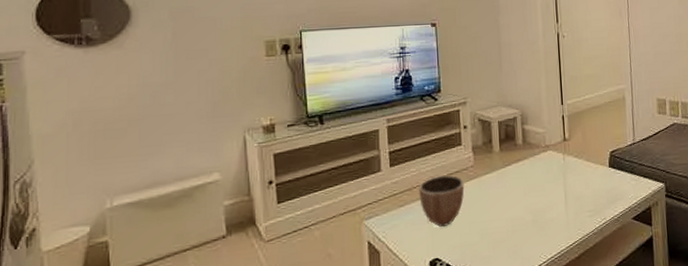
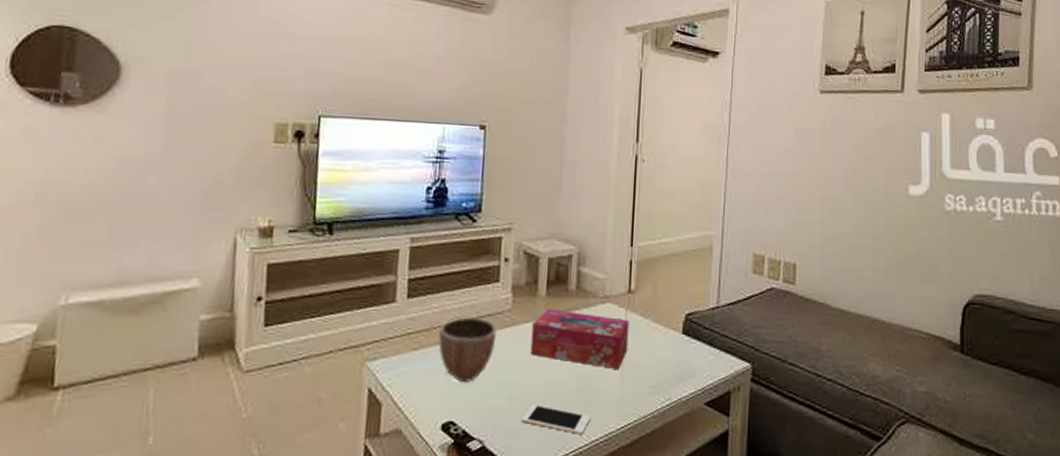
tissue box: none [491,160,569,202] -> present [530,308,629,369]
cell phone: none [491,236,546,255] -> present [521,404,591,434]

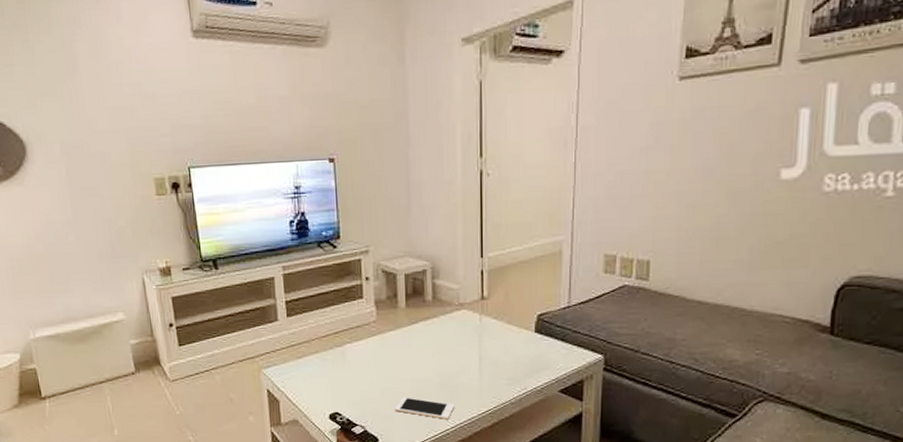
decorative bowl: present [438,317,497,382] -> none [316,329,366,382]
tissue box: present [530,308,629,369] -> none [395,318,484,366]

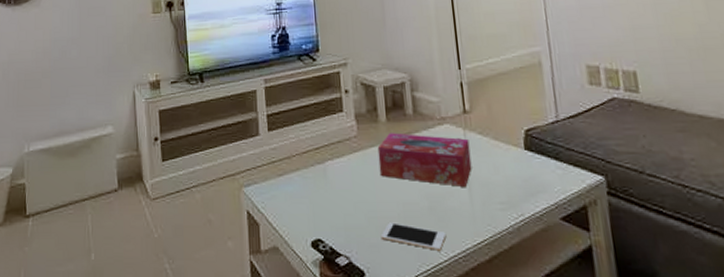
tissue box: none [395,318,484,366] -> present [377,133,472,187]

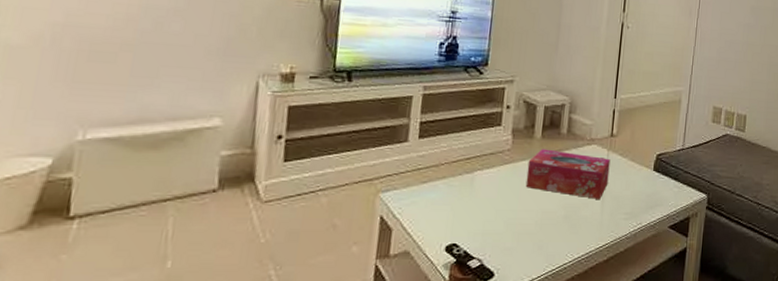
cell phone: present [380,222,447,251] -> none [515,229,575,253]

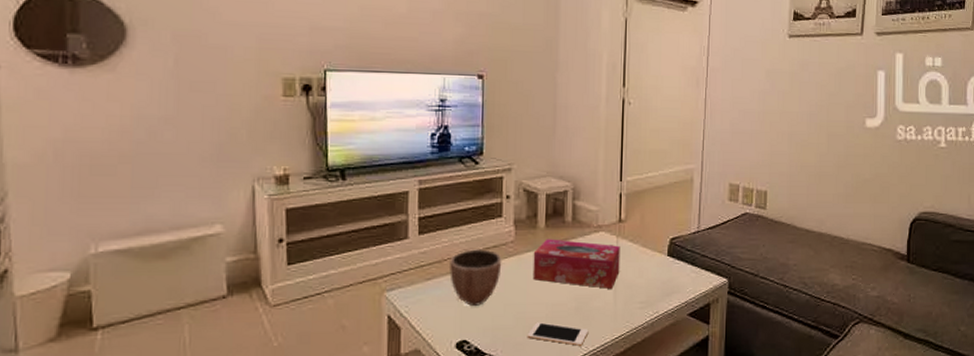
decorative bowl: none [445,155,498,210] -> present [448,249,502,306]
cell phone: none [515,229,575,253] -> present [527,322,589,346]

